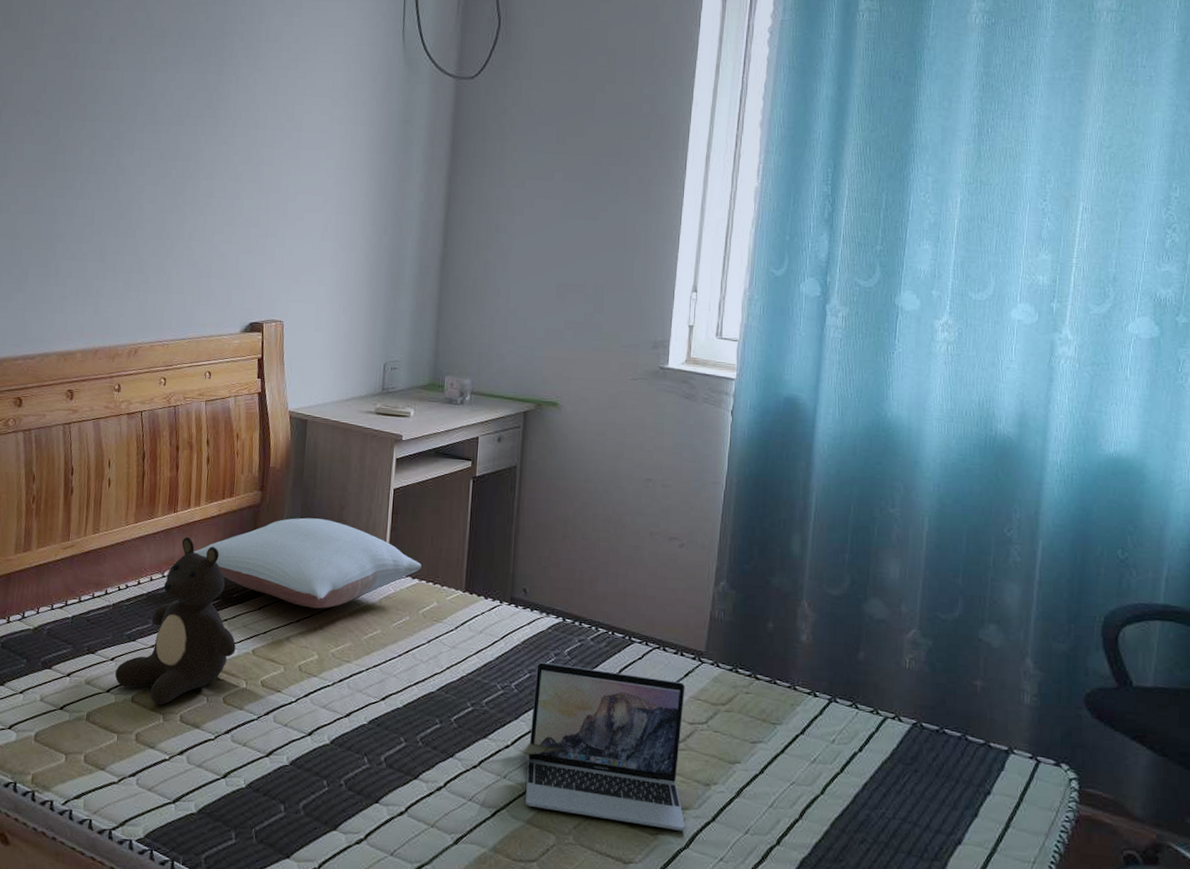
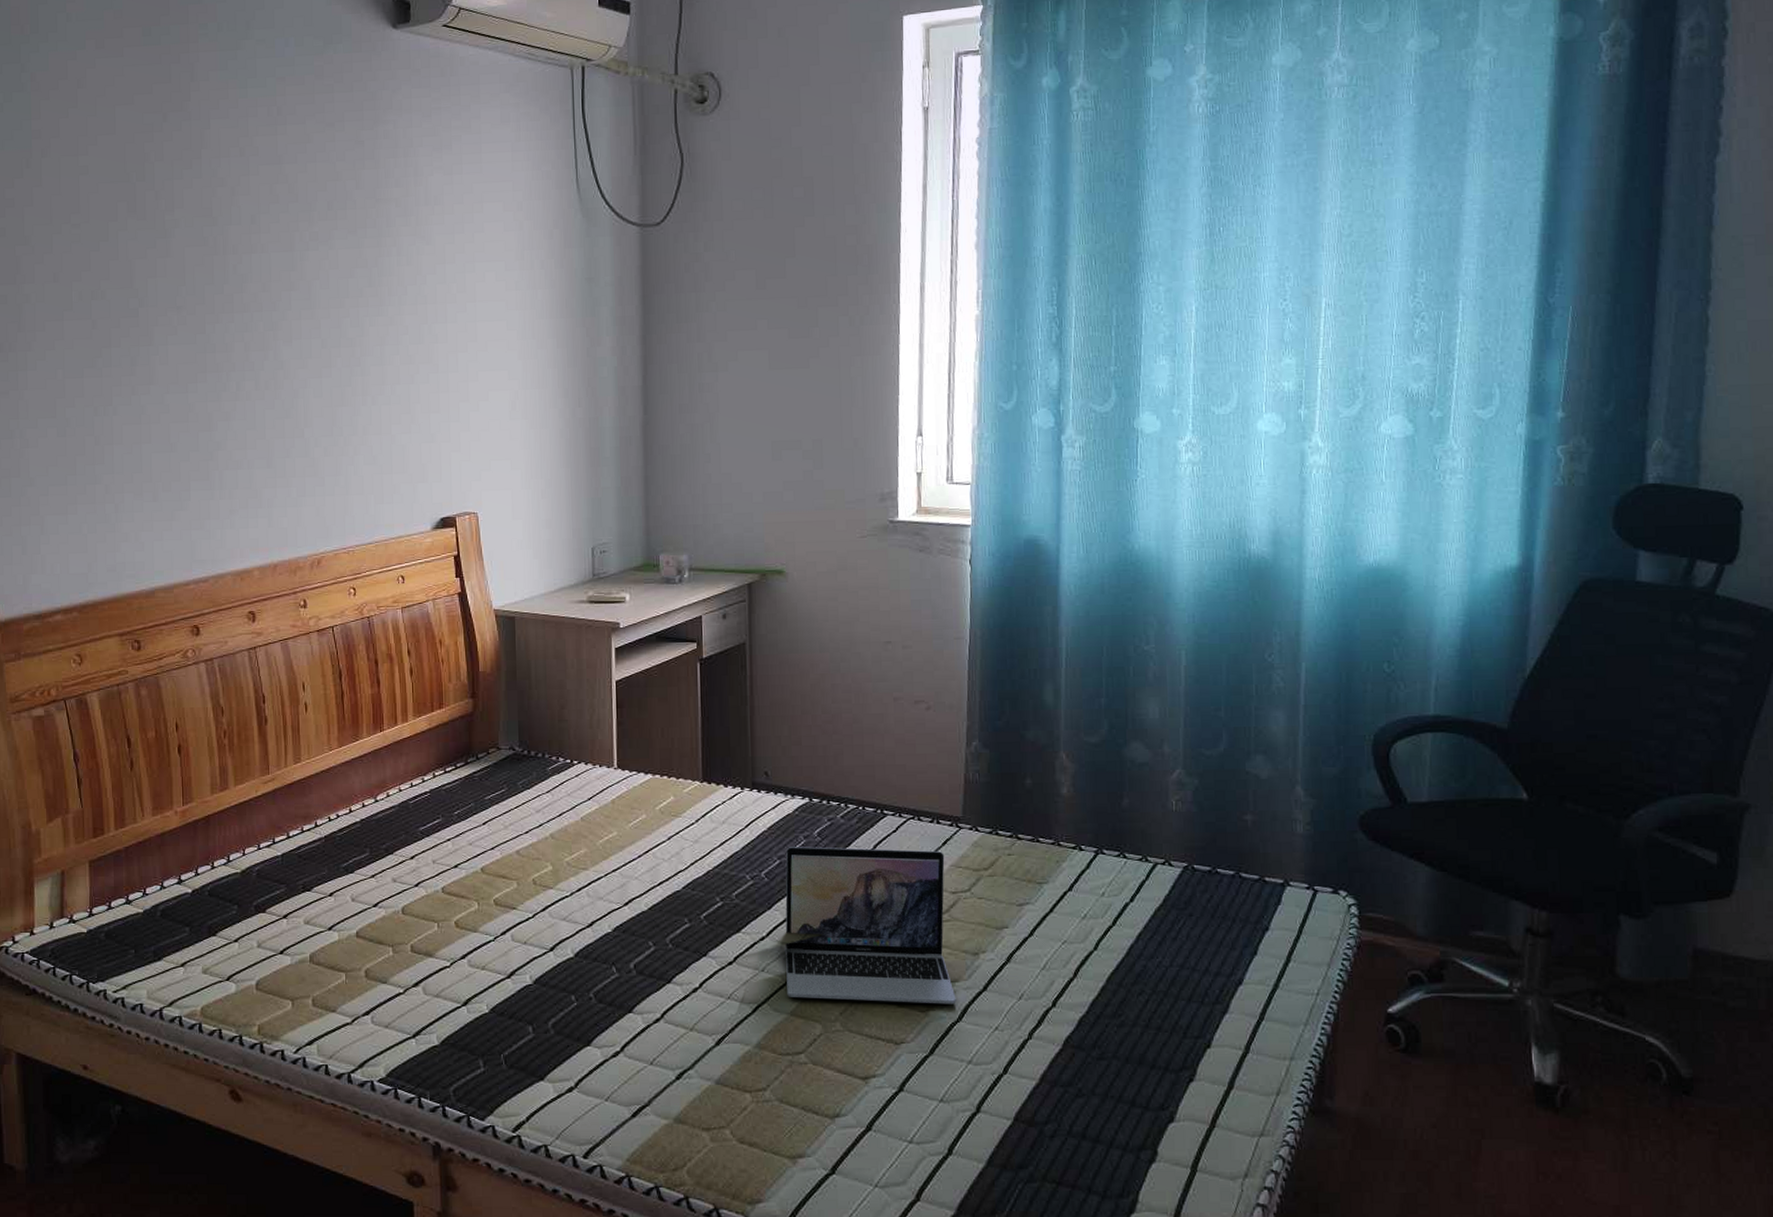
teddy bear: present [114,536,236,705] -> none [335,755,463,937]
pillow: present [193,517,421,609] -> none [406,721,653,817]

